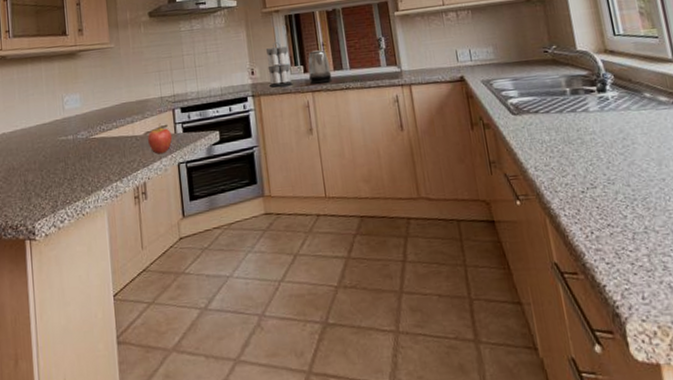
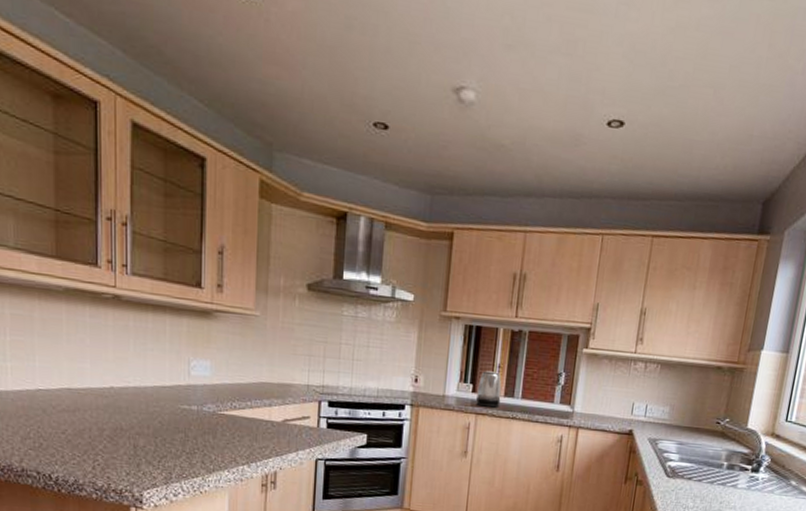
fruit: present [147,123,173,155] -> none [284,413,314,446]
spice rack: present [265,41,293,88] -> none [432,351,462,403]

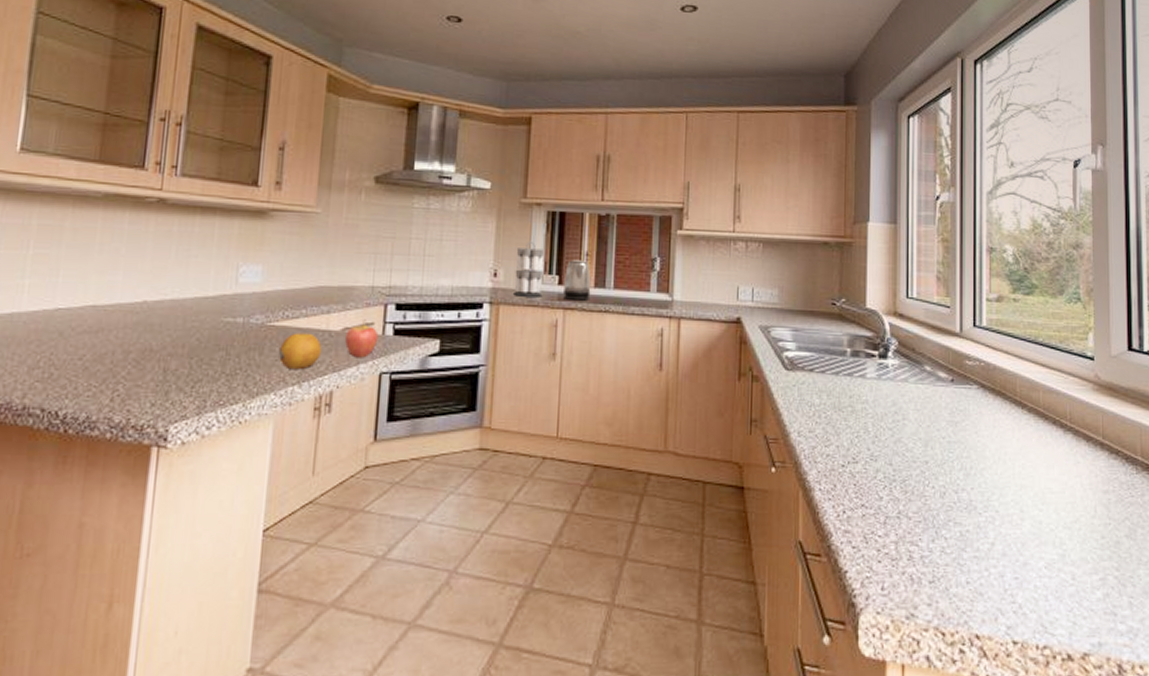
fruit: none [230,421,266,453] -> present [279,332,322,370]
fruit: none [284,413,314,446] -> present [344,319,379,358]
spice rack: none [432,351,462,403] -> present [513,240,545,297]

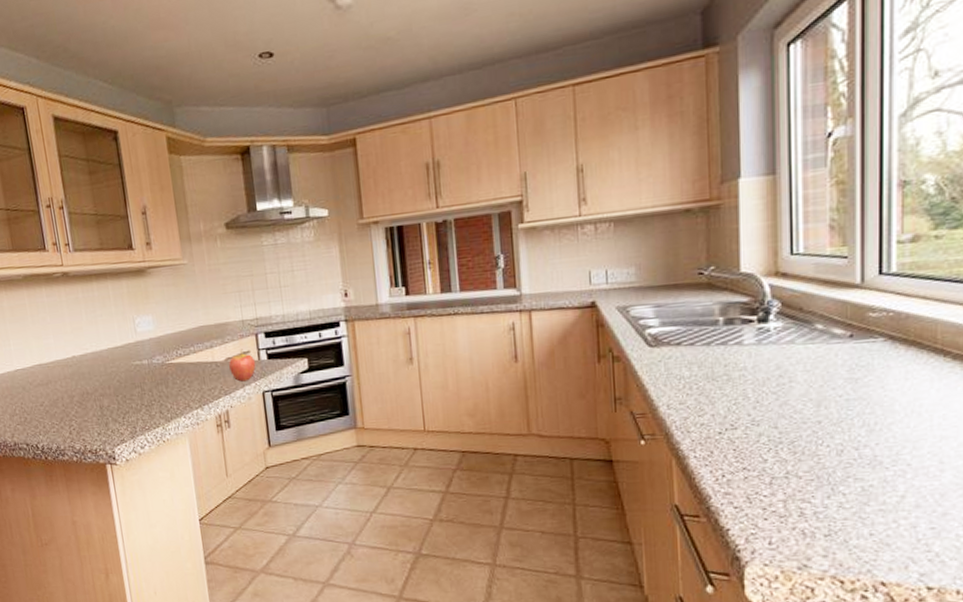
fruit: present [279,332,322,370] -> none [180,366,214,397]
spice rack: present [513,240,545,297] -> none [361,258,393,312]
kettle: present [563,260,591,301] -> none [410,269,438,308]

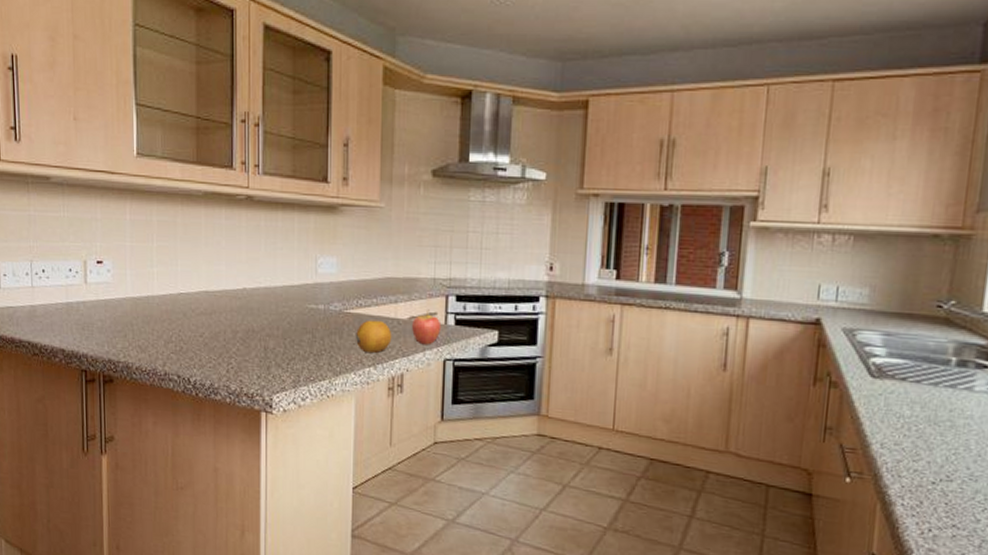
fruit: none [180,366,214,397] -> present [356,320,392,354]

